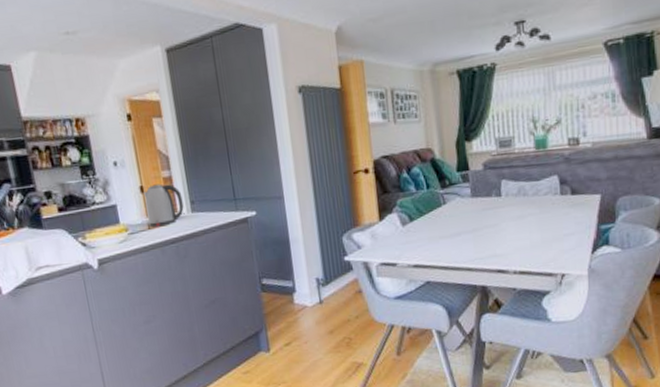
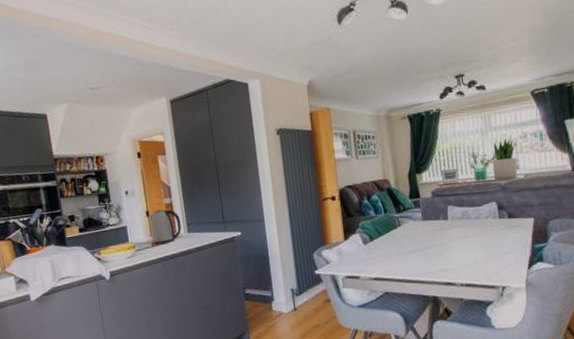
planter: none [555,99,585,151] -> present [492,138,518,181]

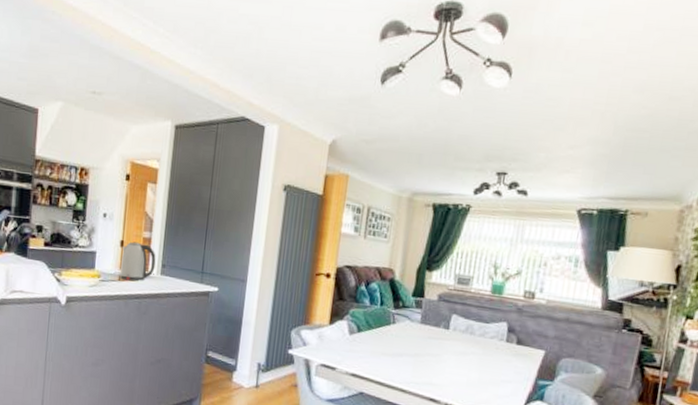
planter: present [492,138,518,181] -> none [511,256,544,303]

